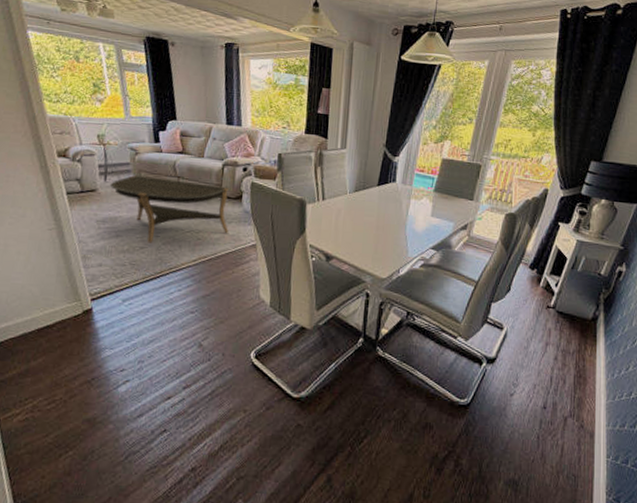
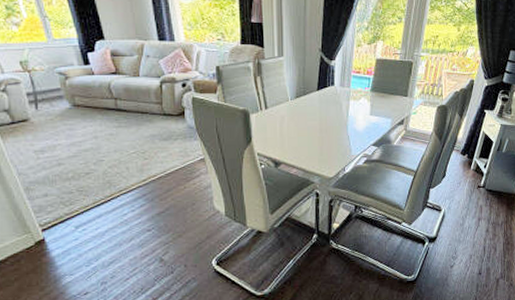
coffee table: present [110,175,230,243] -> none [42,101,175,168]

